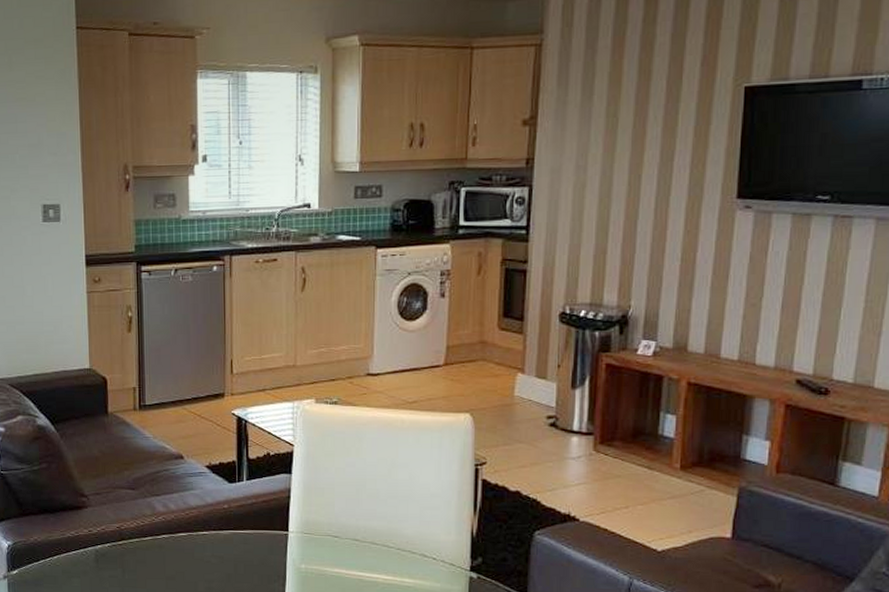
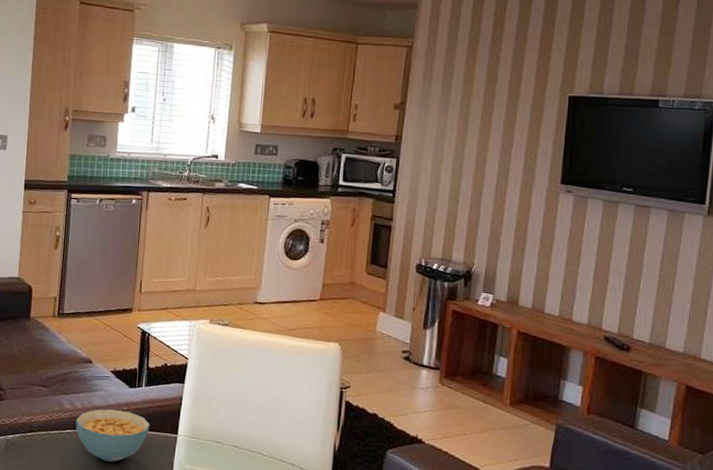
cereal bowl: none [170,508,256,567] -> present [75,409,150,462]

